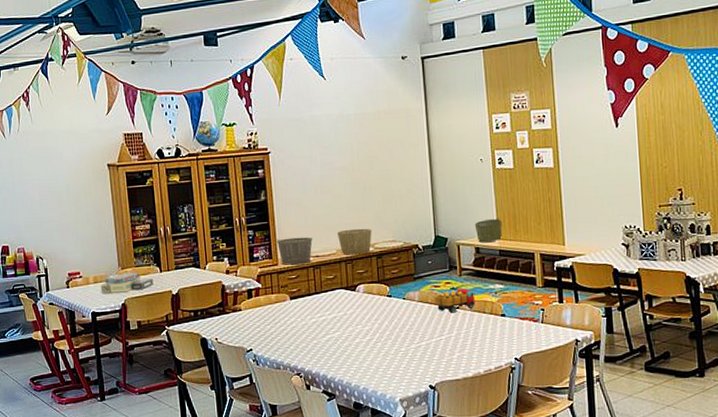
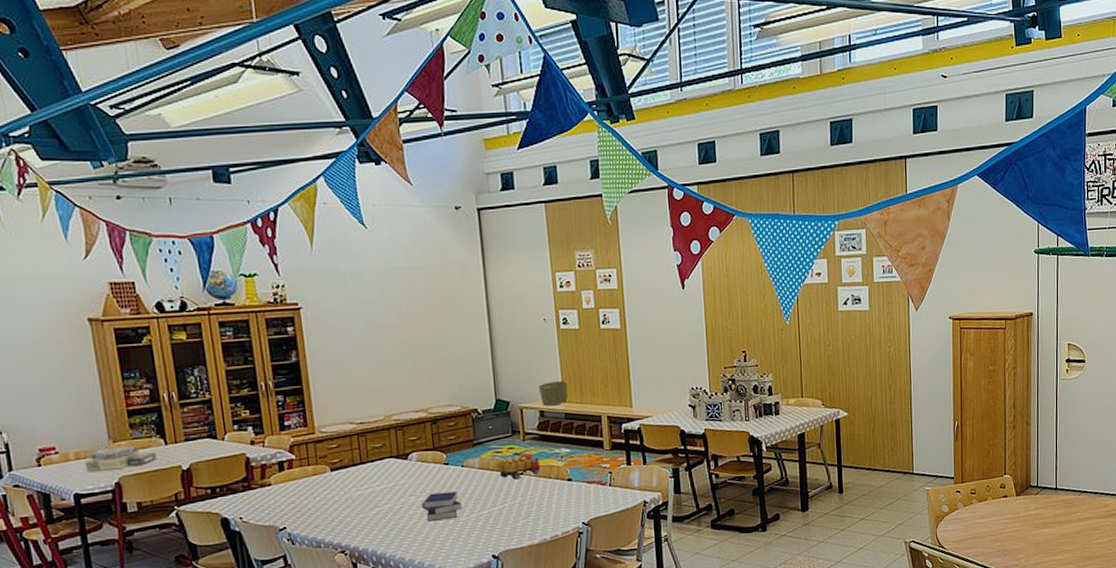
basket: present [276,237,313,265] -> none [311,402,356,433]
basket: present [337,228,372,254] -> none [385,392,425,420]
book: none [367,322,403,350] -> present [422,491,463,521]

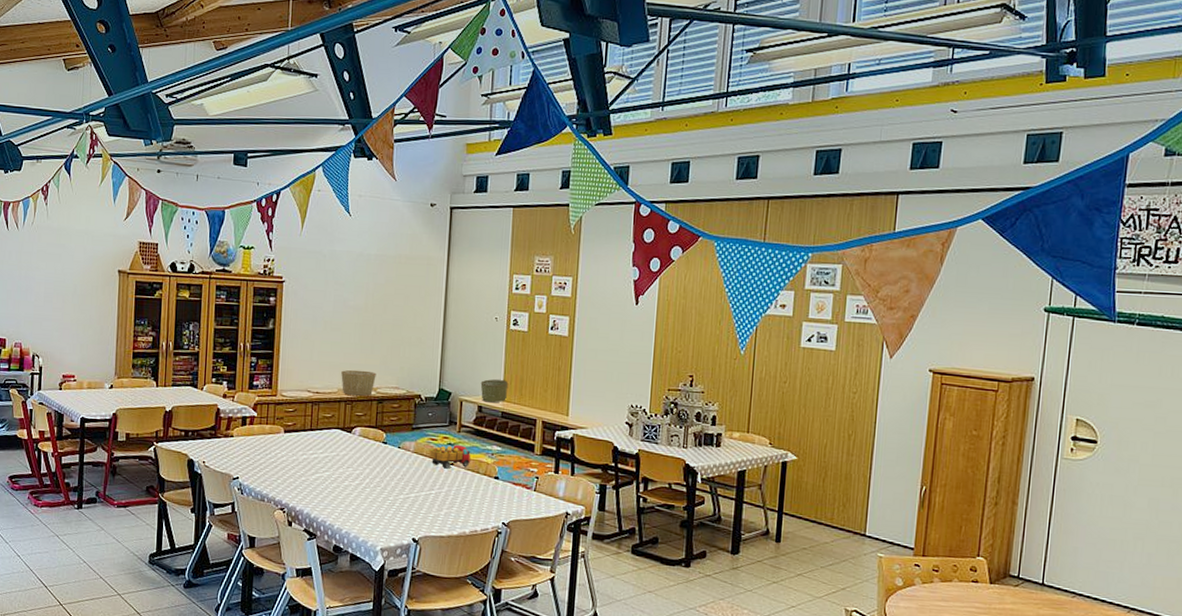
board game: present [84,445,157,472] -> none [93,382,148,402]
basket: none [385,392,425,420] -> present [341,369,376,396]
book: present [422,491,463,521] -> none [357,468,393,496]

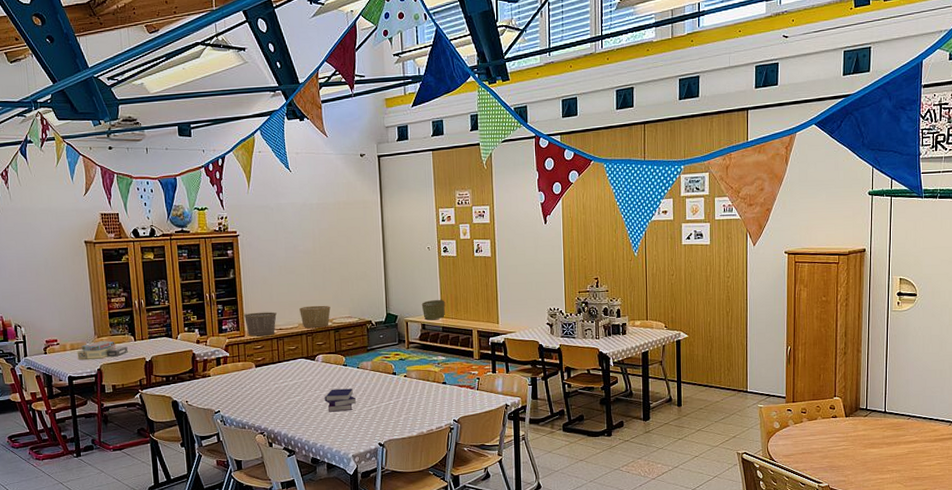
board game: none [93,382,148,402] -> present [77,341,128,360]
basket: none [278,369,315,398] -> present [243,312,277,337]
book: none [357,468,393,496] -> present [325,388,357,412]
toy truck: present [429,445,471,469] -> none [385,359,420,381]

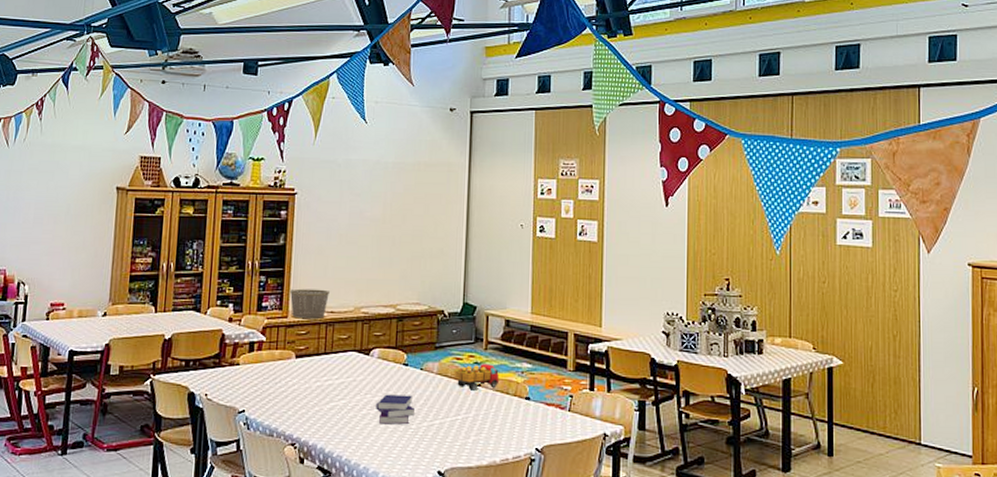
board game: present [77,341,128,360] -> none [84,309,146,331]
basket: present [299,305,331,328] -> none [357,285,396,314]
toy truck: none [385,359,420,381] -> present [454,364,499,391]
basket: present [421,299,445,320] -> none [507,290,536,316]

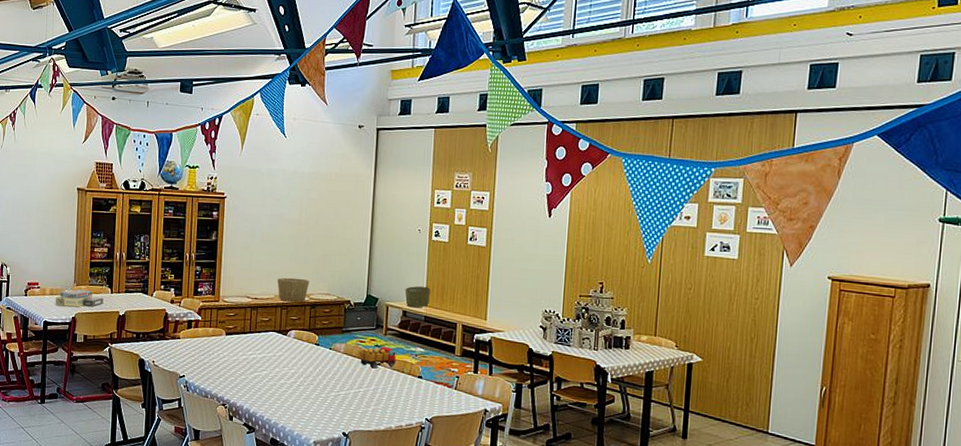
board game: none [84,309,146,331] -> present [55,289,104,307]
basket: present [289,288,330,319] -> none [220,277,254,304]
basket: none [357,285,396,314] -> present [277,277,310,302]
book: present [376,394,416,425] -> none [292,368,325,393]
basket: none [507,290,536,316] -> present [405,286,430,308]

